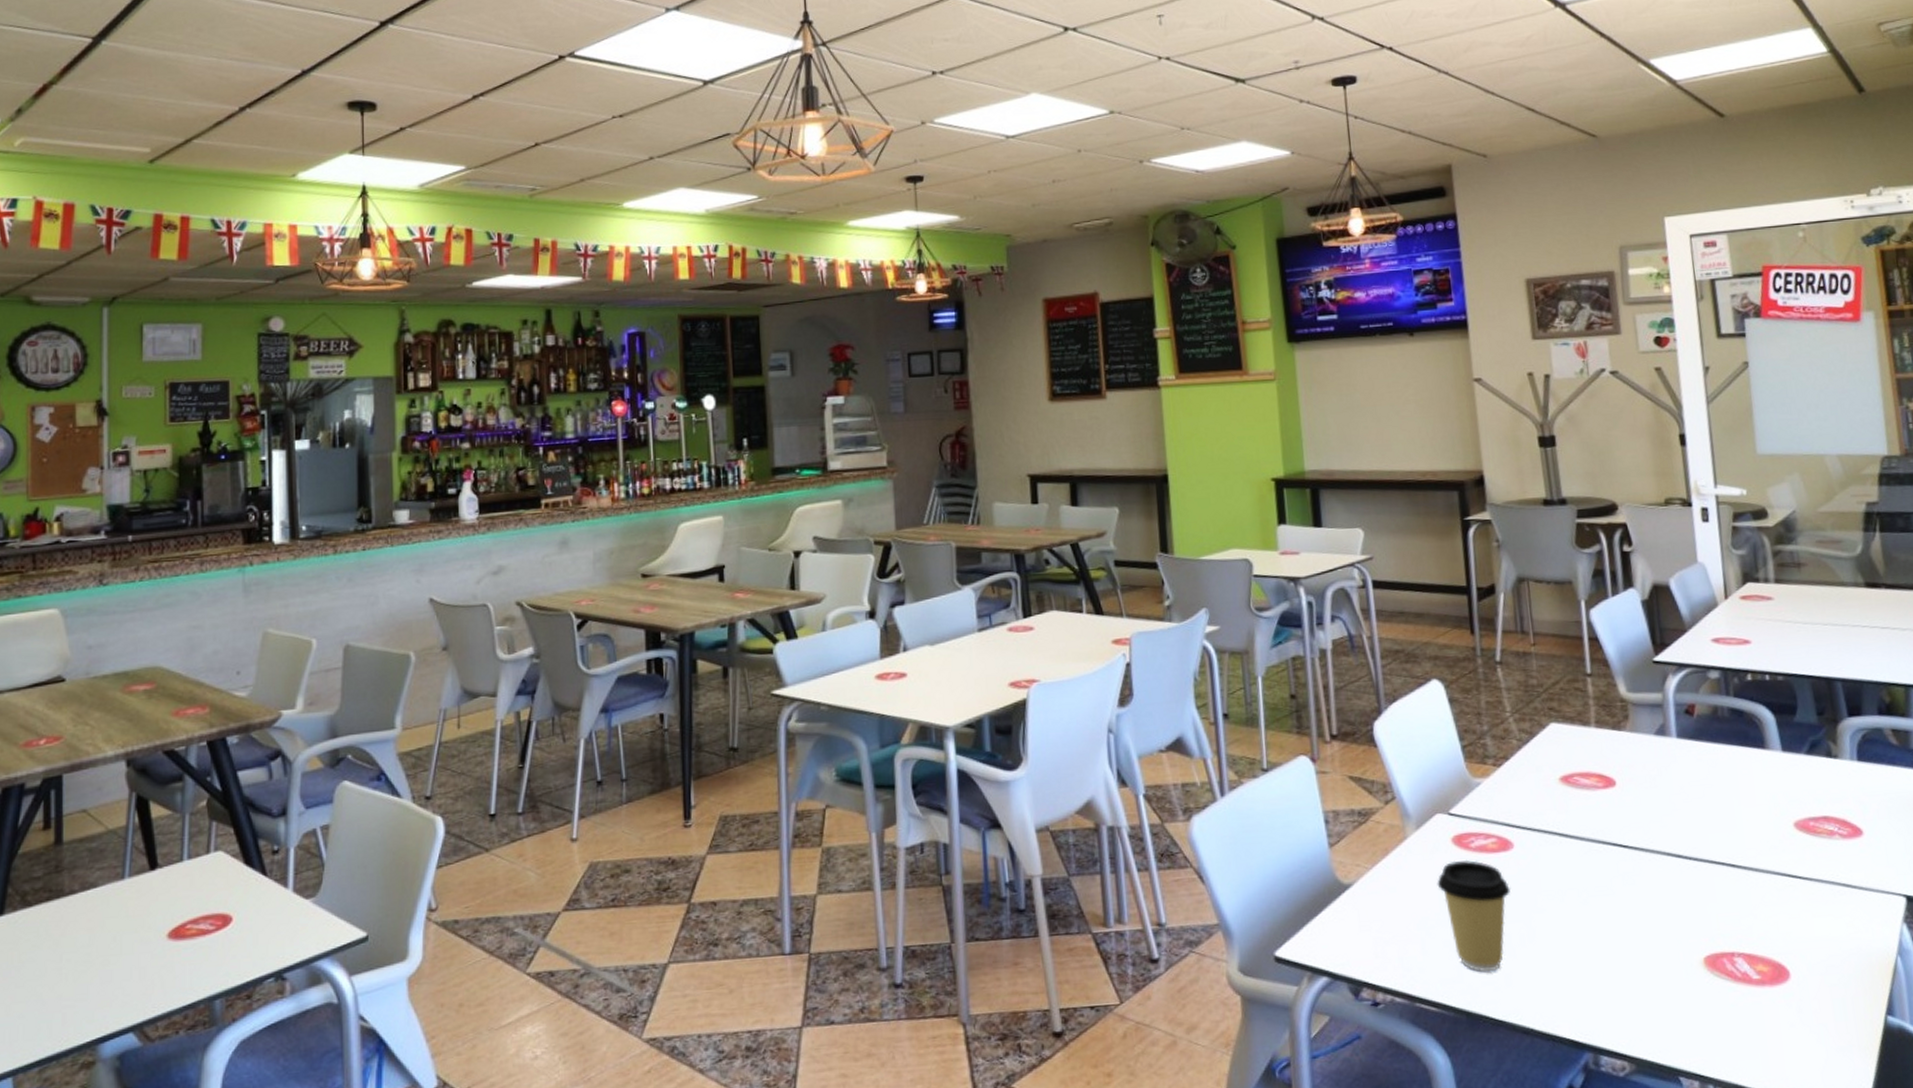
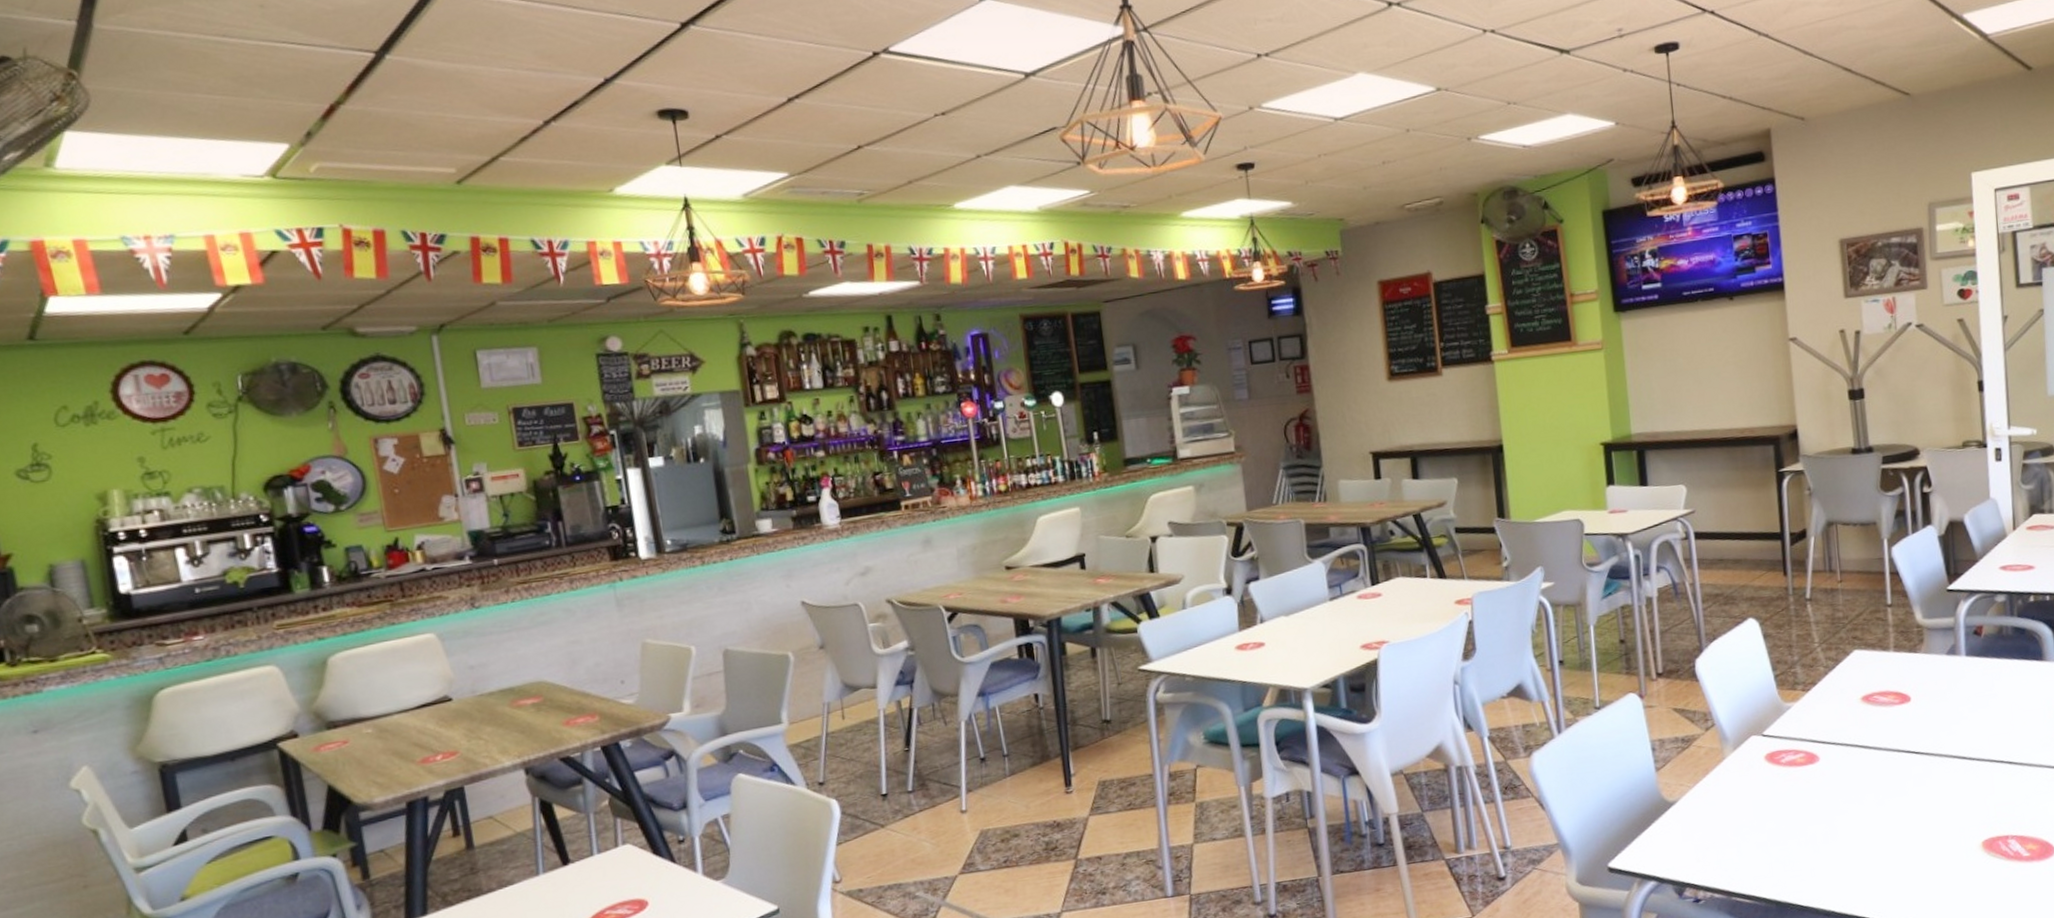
coffee cup: present [1437,859,1511,972] -> none [1751,773,1817,868]

